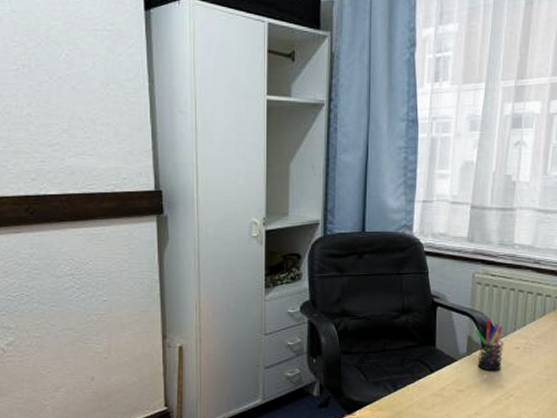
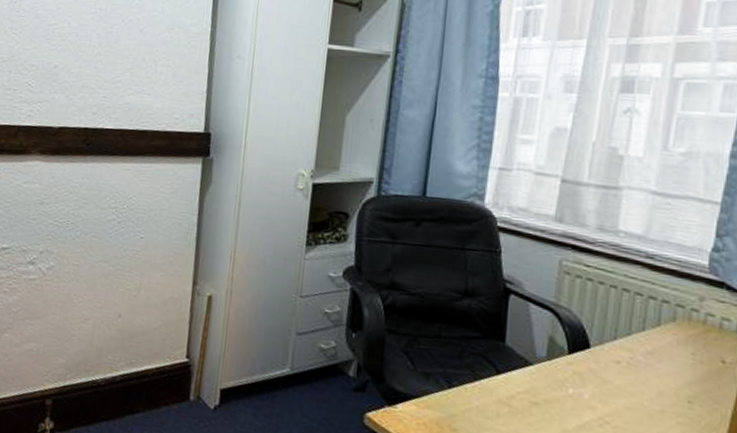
pen holder: present [476,320,503,371] -> none [560,320,598,387]

